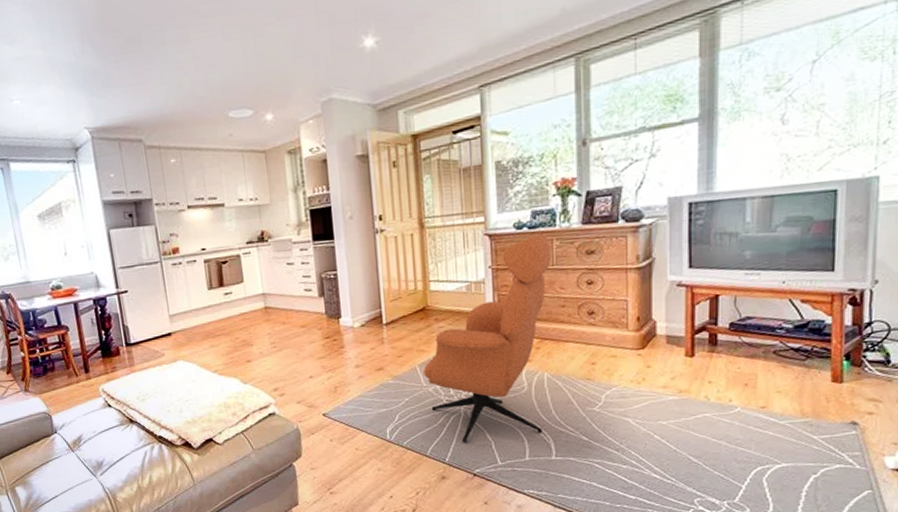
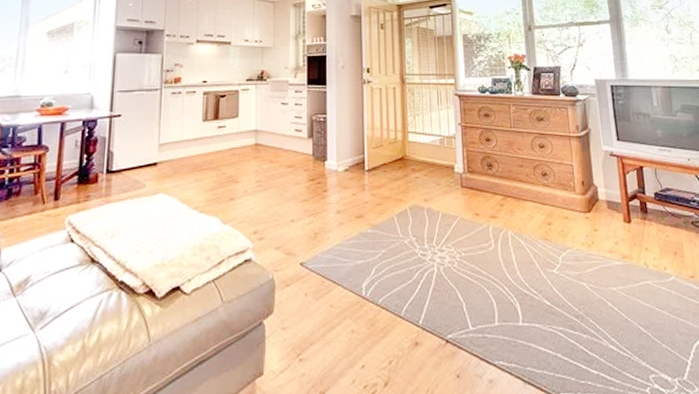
armchair: present [424,232,551,444] -> none [401,97,509,304]

